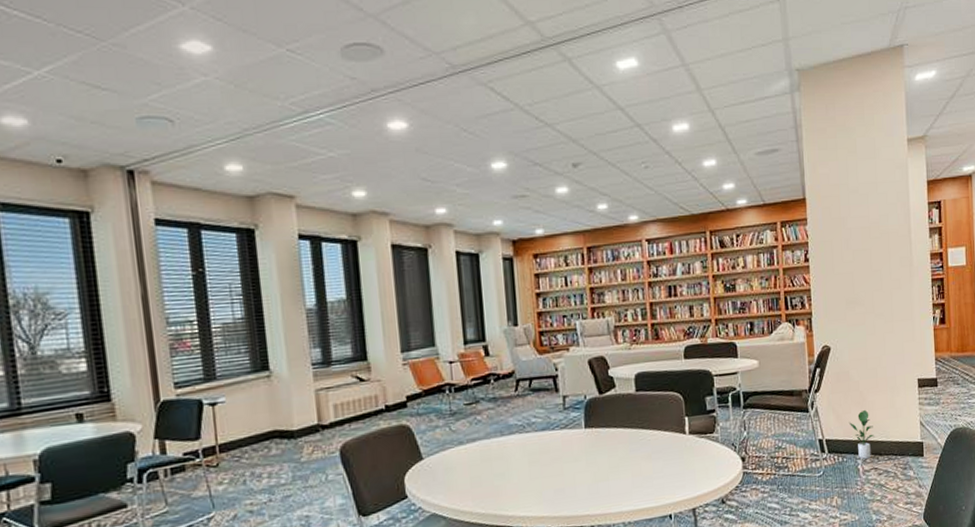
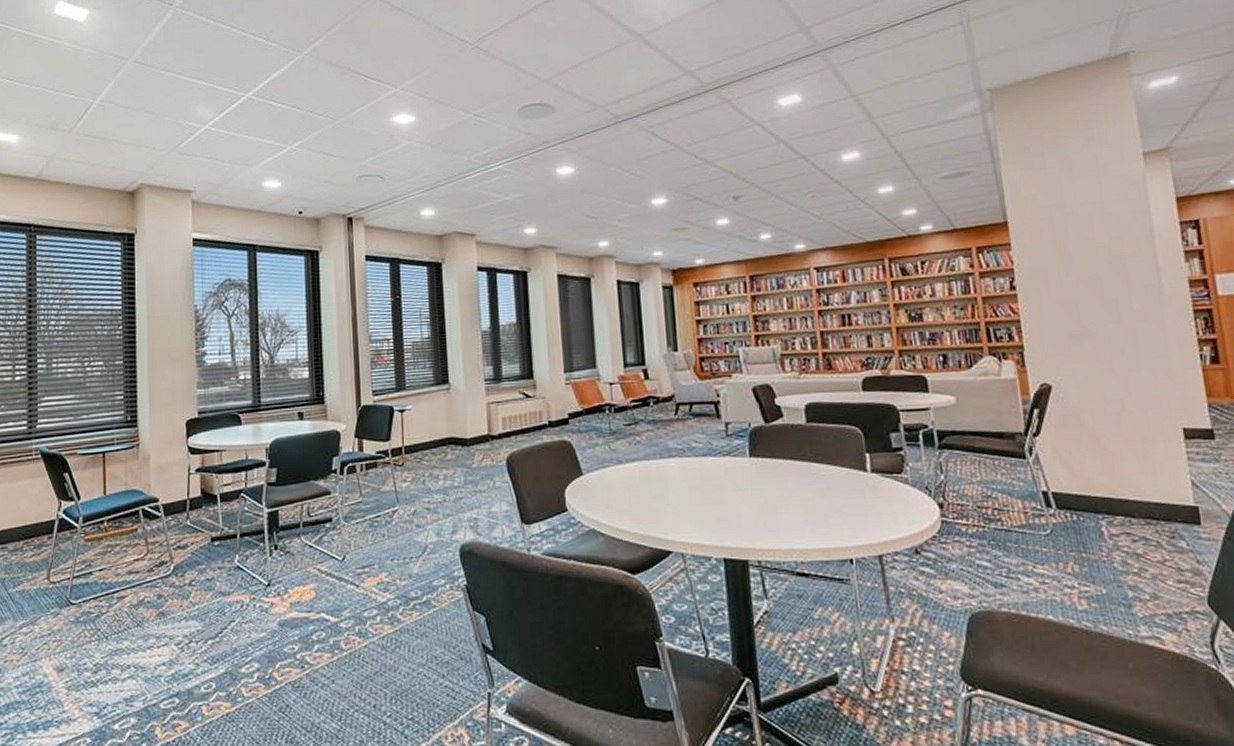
potted plant: present [848,409,875,459] -> none [1083,460,1124,520]

